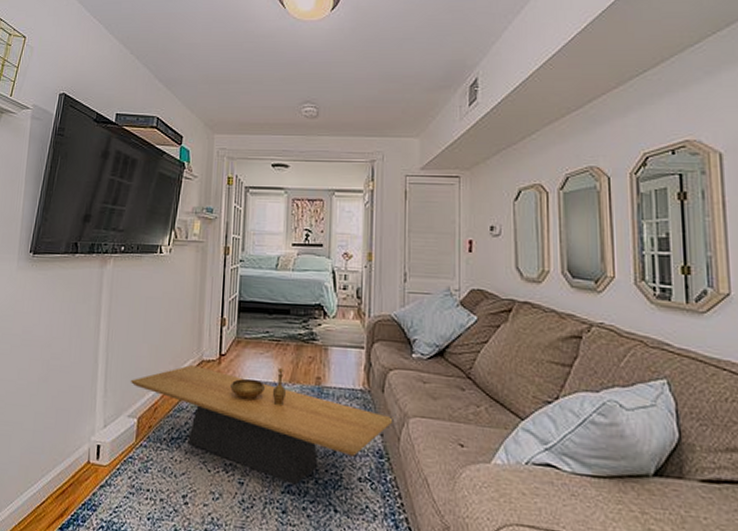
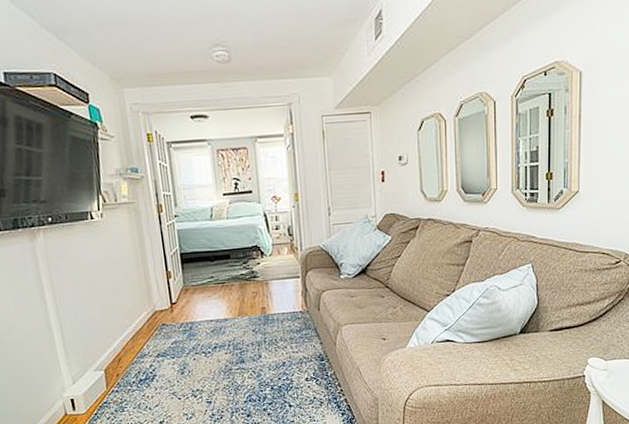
coffee table: present [130,364,395,485] -> none [89,316,331,395]
decorative bowl: present [230,368,287,406] -> none [186,306,238,337]

